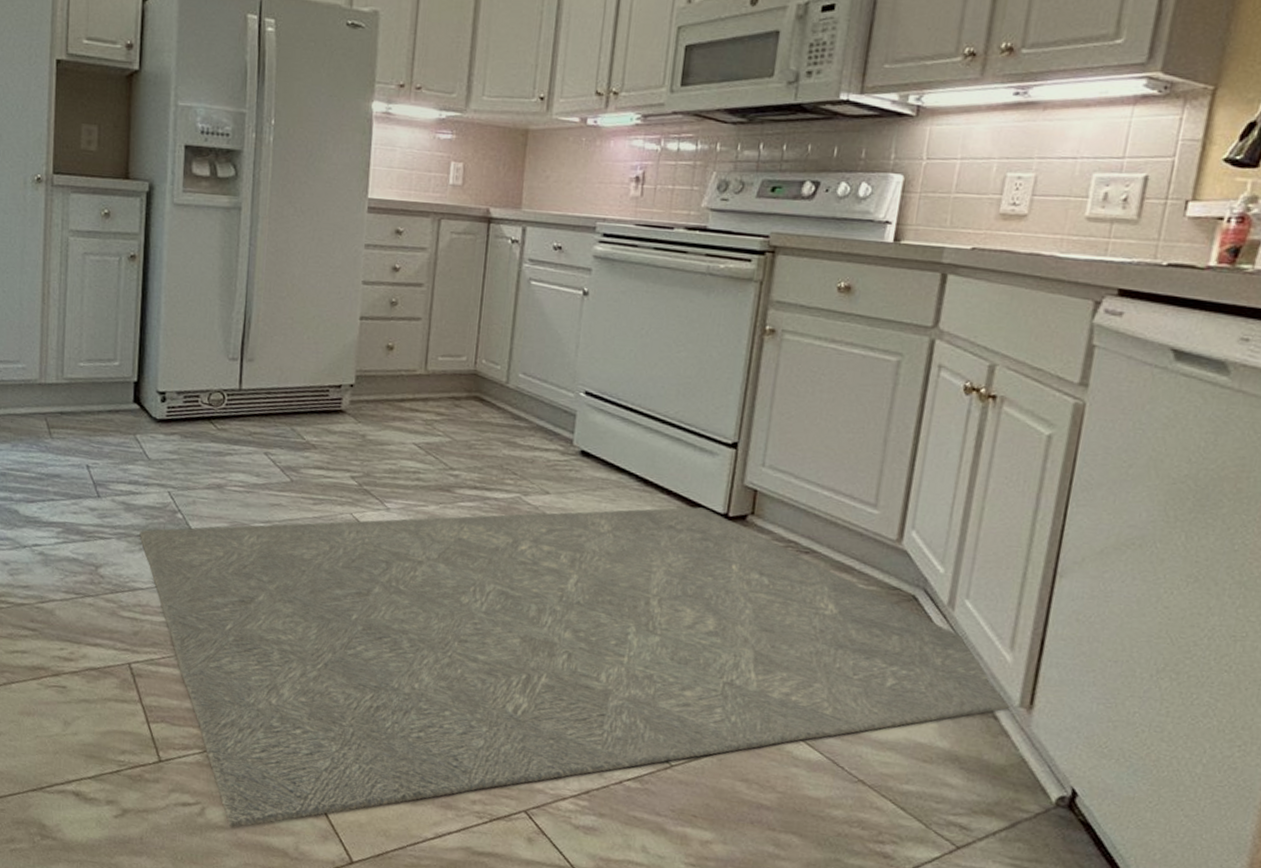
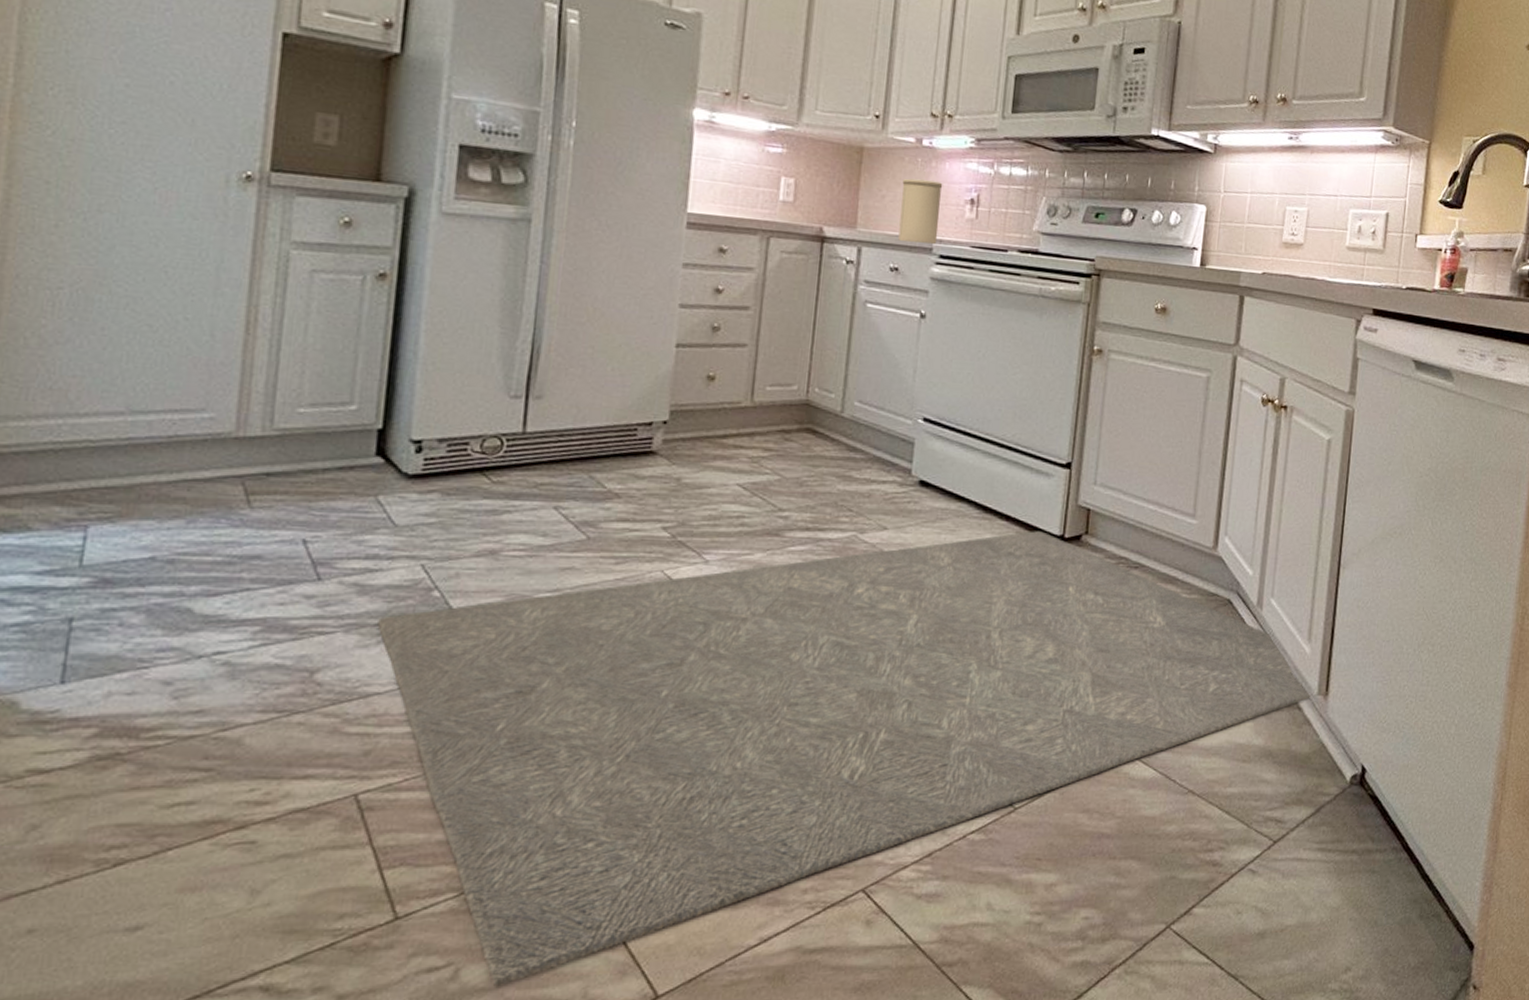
canister: none [562,158,607,223] -> present [898,178,943,244]

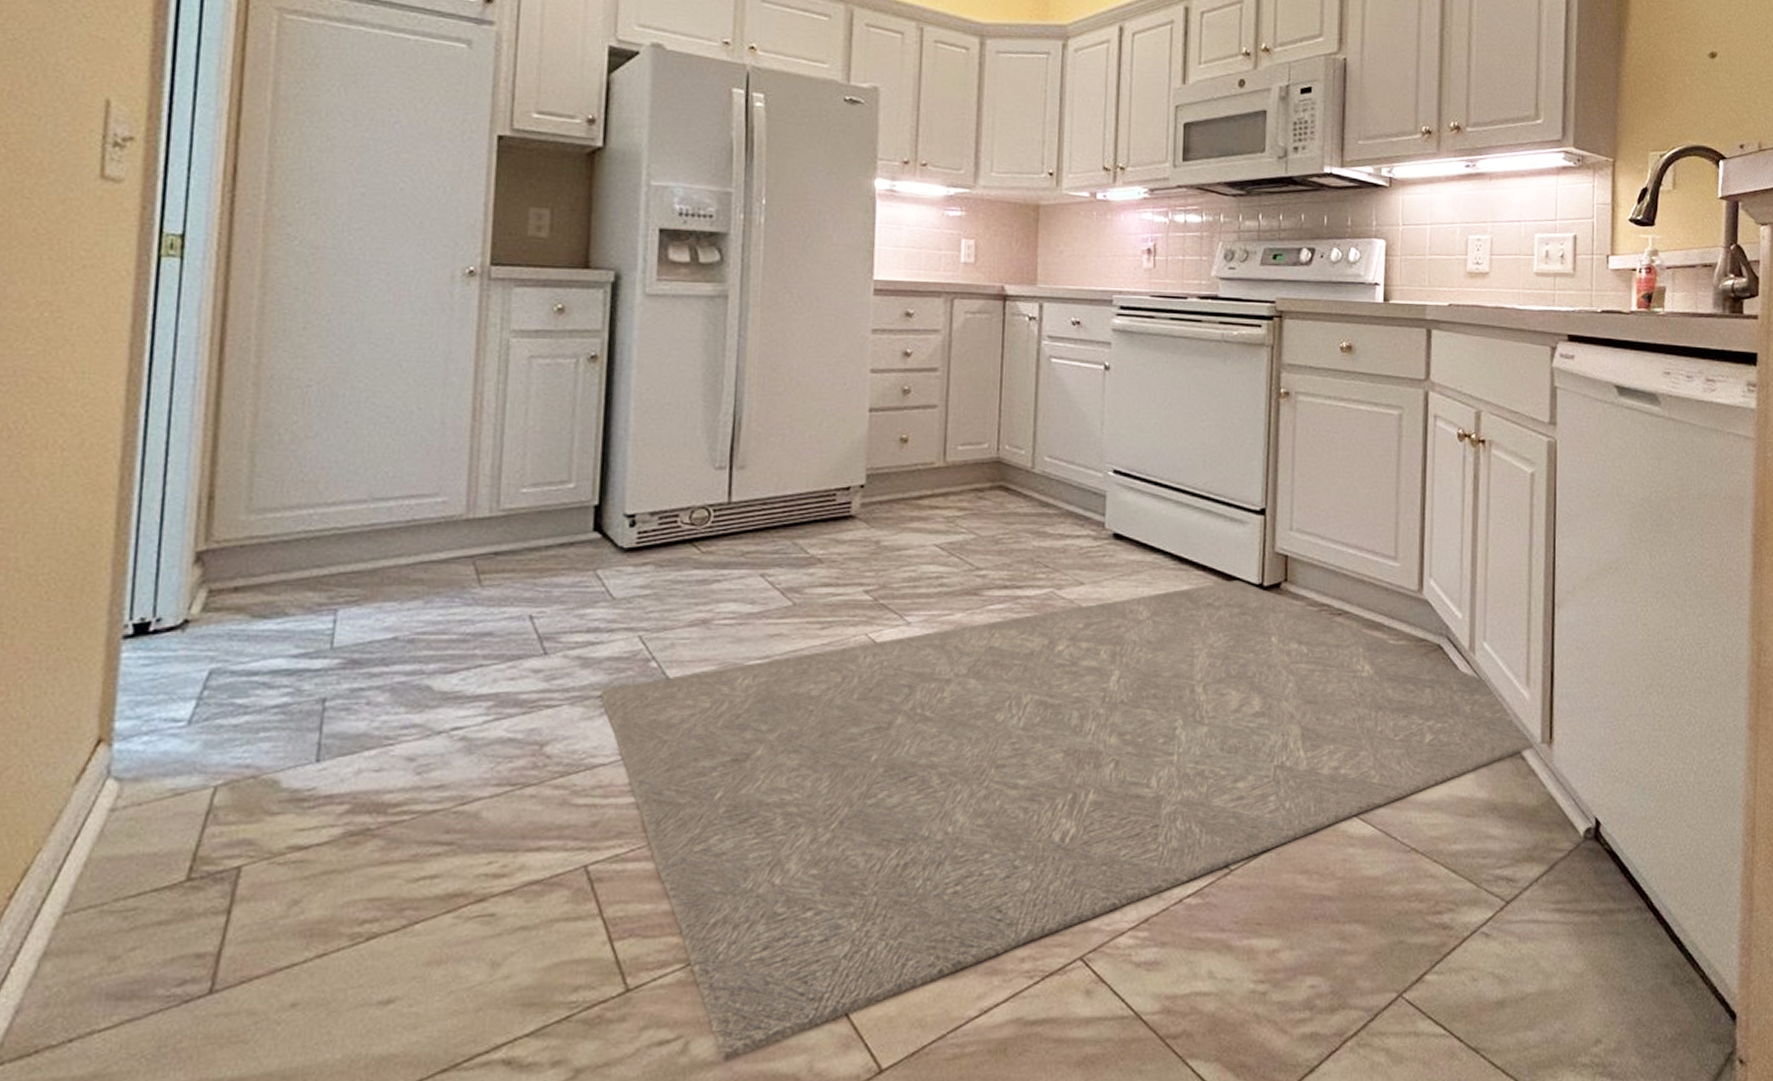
canister: present [898,178,943,244] -> none [1078,232,1119,296]

